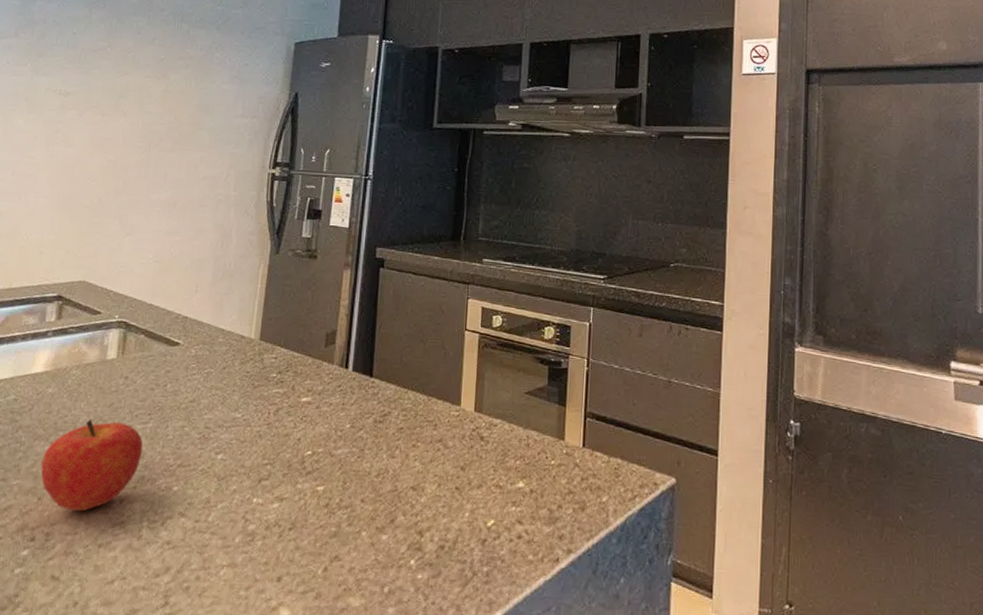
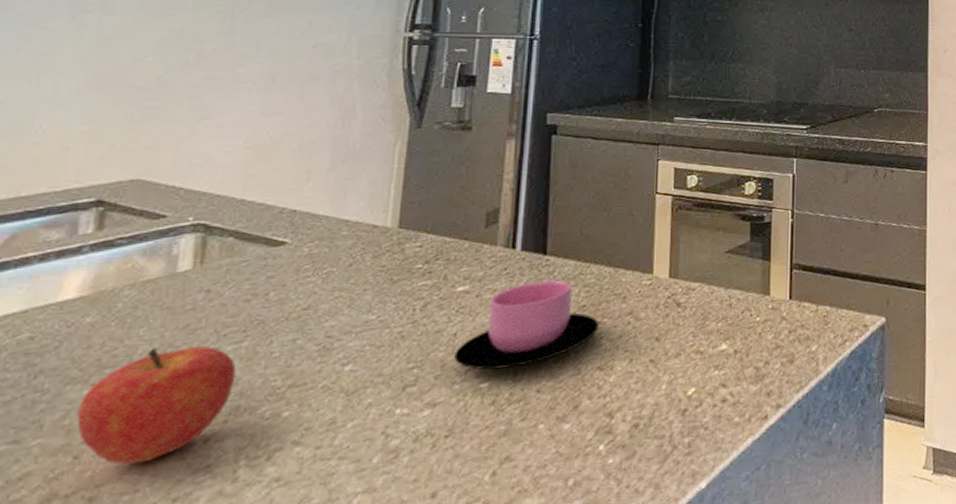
cup: none [298,398,413,476] -> present [454,278,599,370]

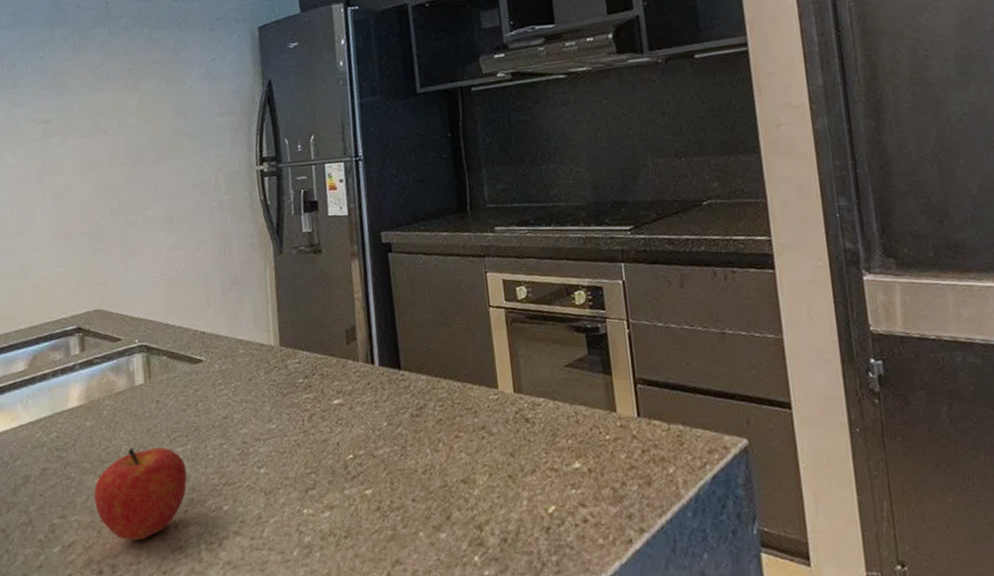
cup: present [454,278,599,370] -> none [340,392,457,478]

